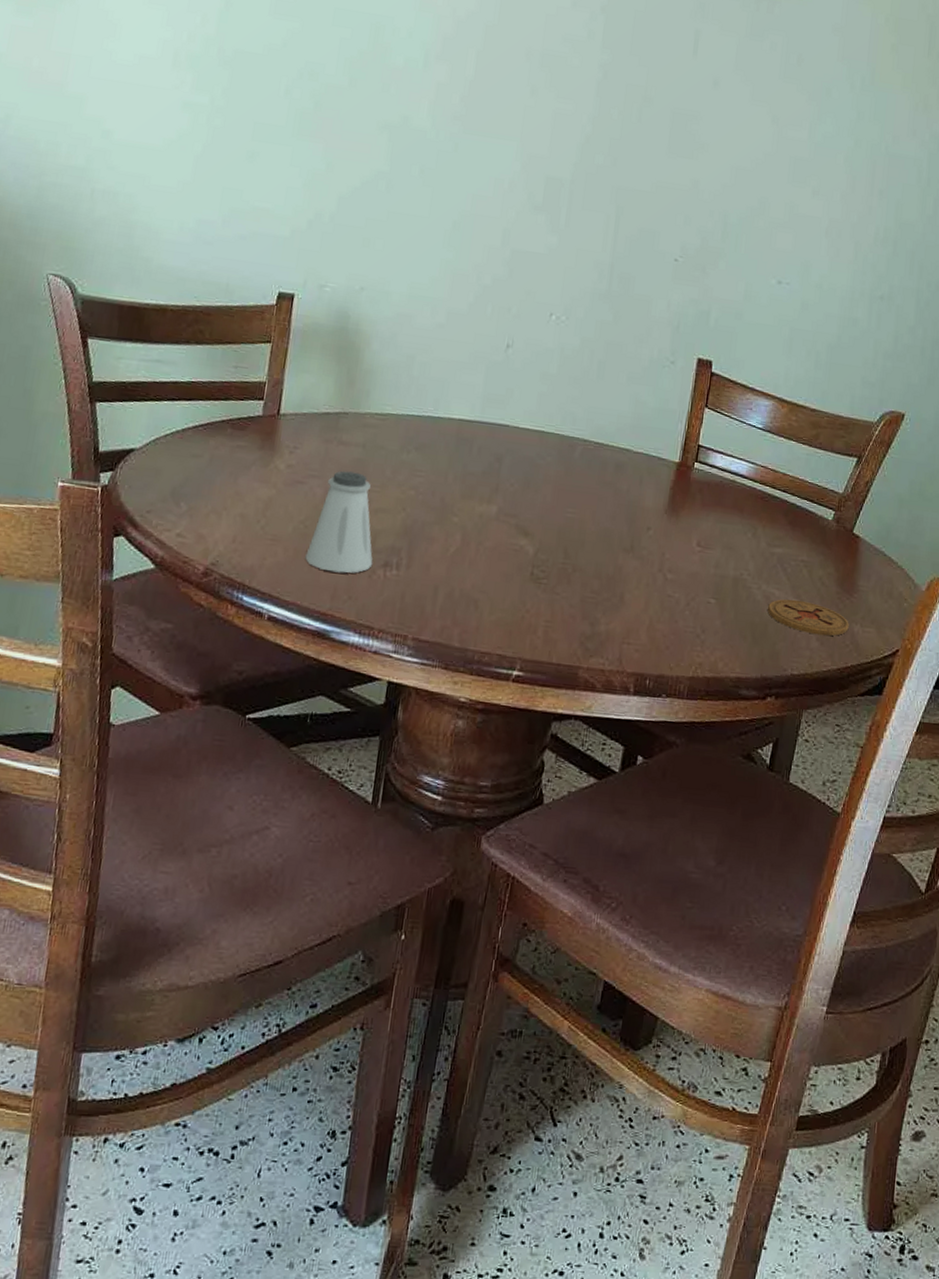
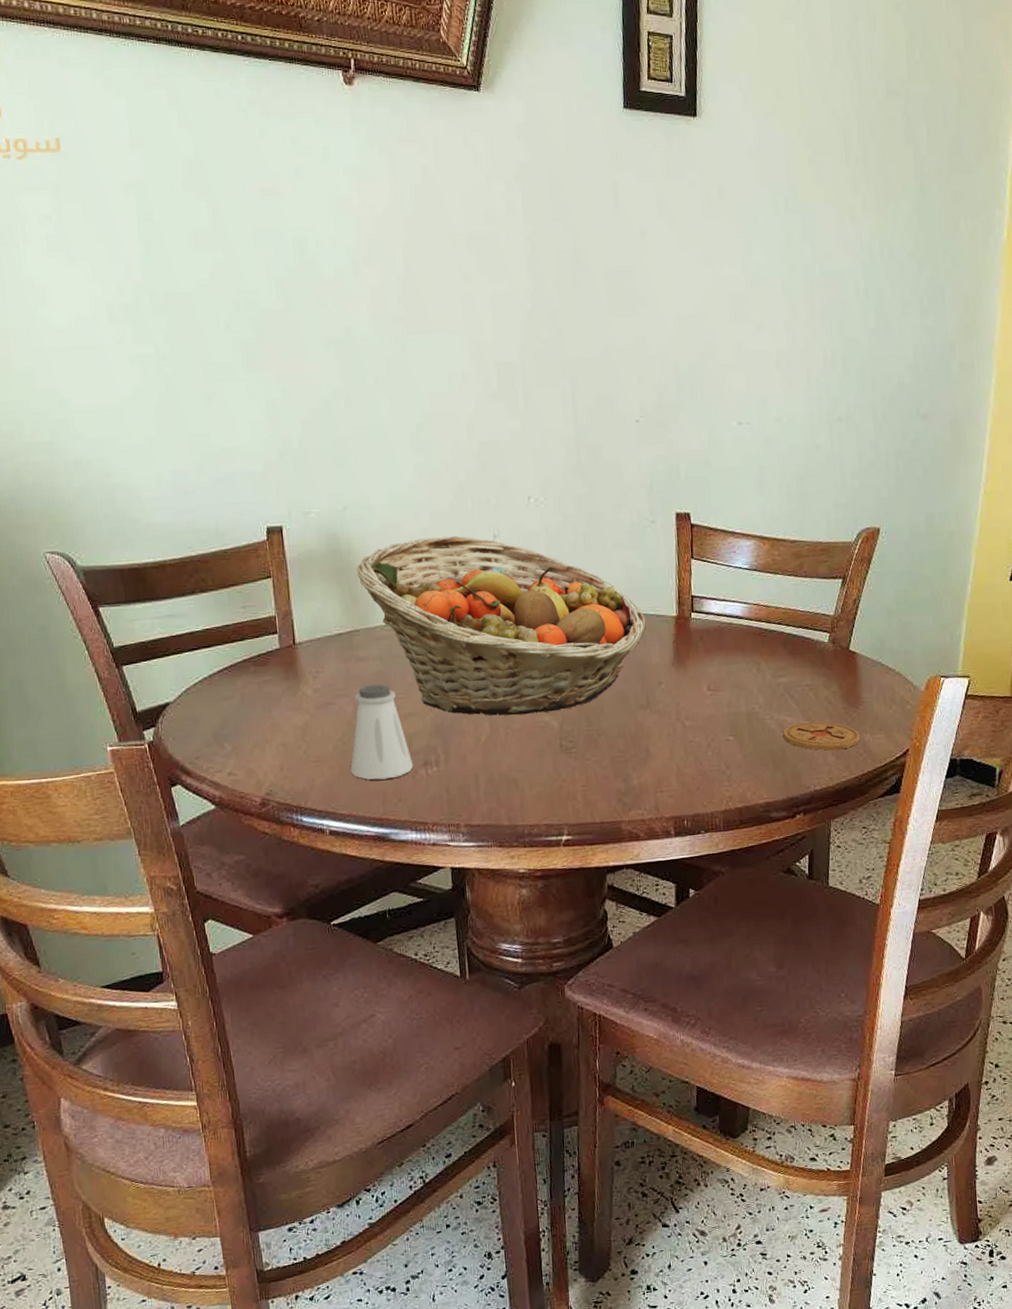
fruit basket: none [359,333,646,537] -> present [357,535,646,716]

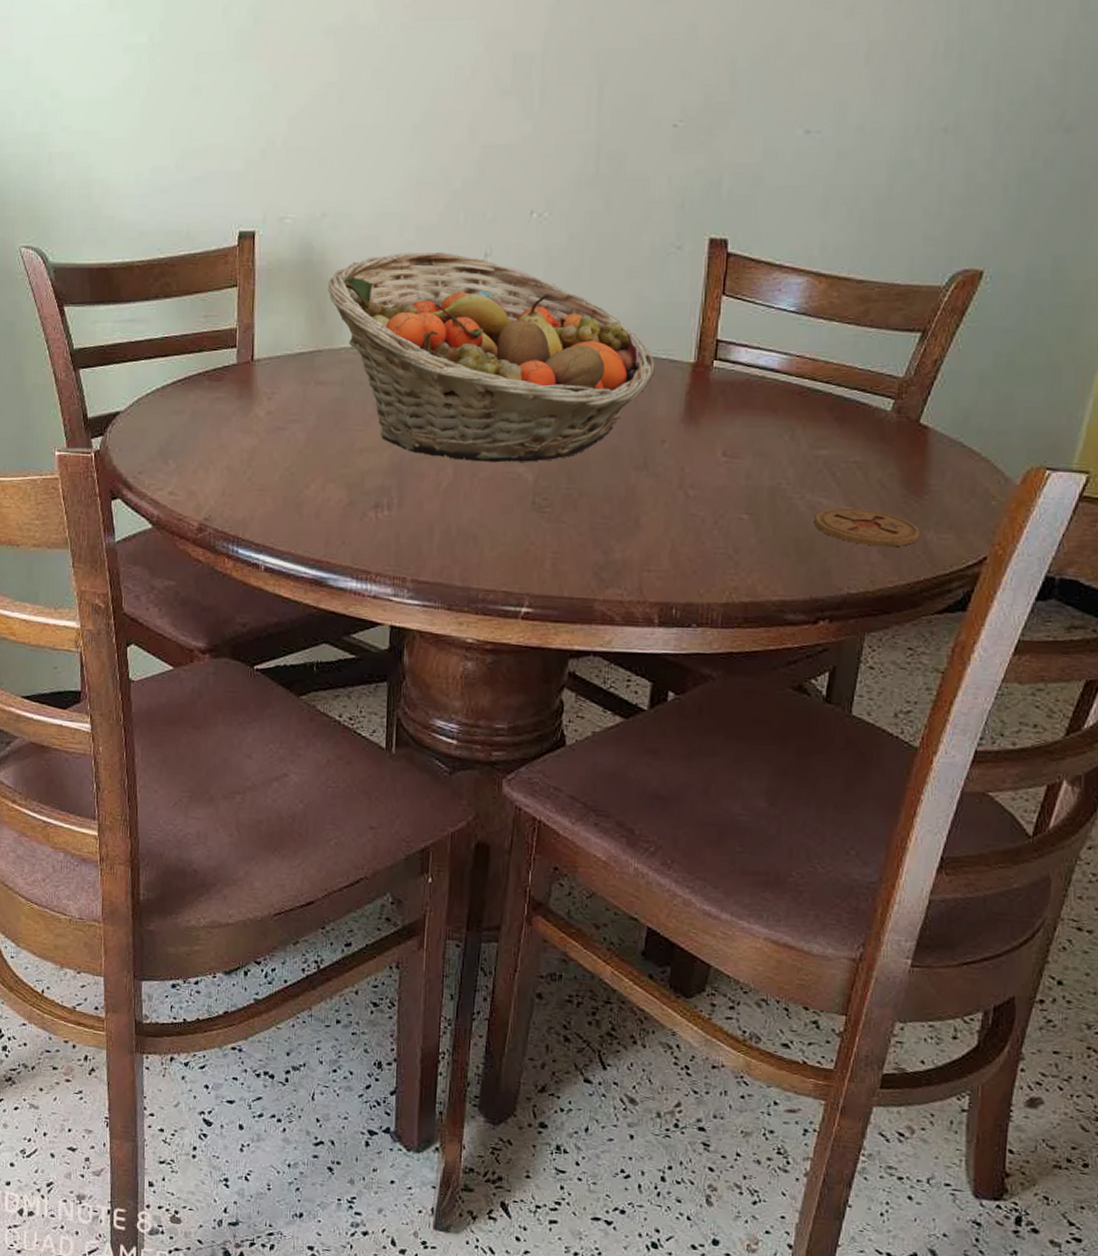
saltshaker: present [350,684,414,780] -> none [294,412,363,518]

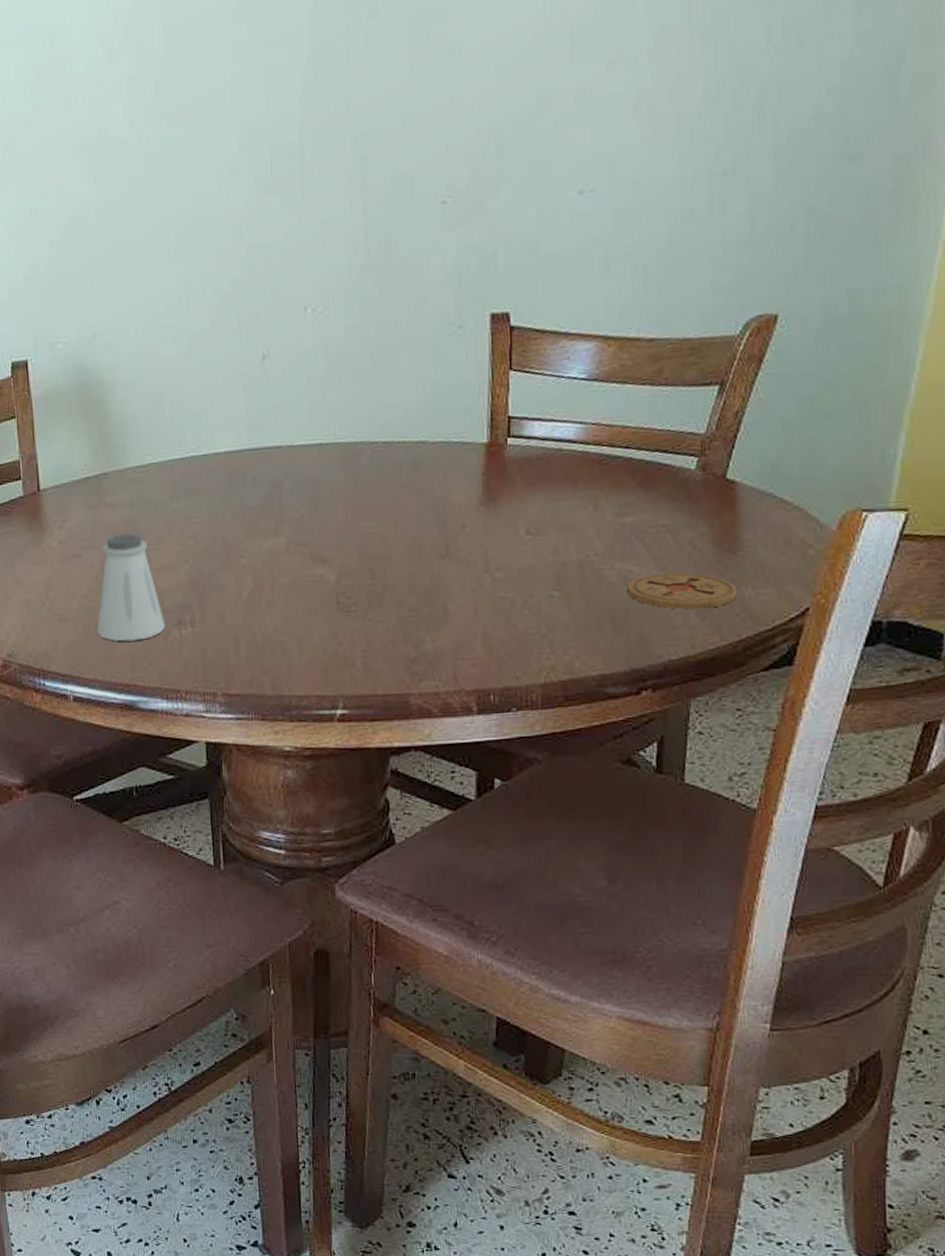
saltshaker: none [294,412,363,518] -> present [96,533,166,641]
fruit basket: present [328,251,655,463] -> none [106,359,448,569]

